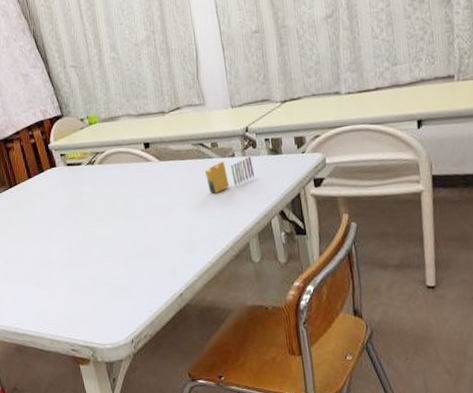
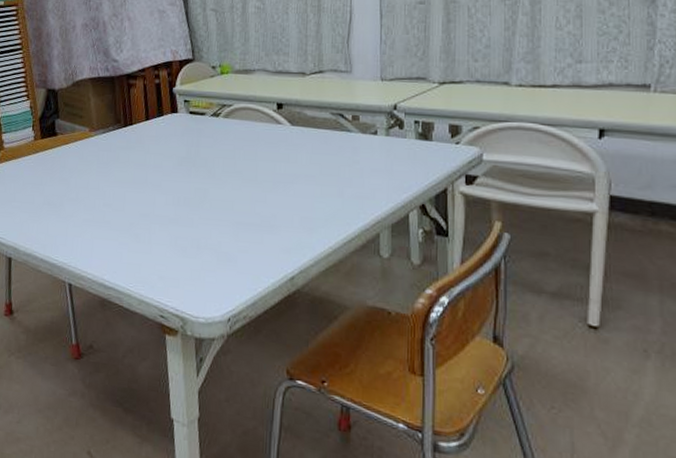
crayon: present [205,156,254,194] -> none [341,137,397,172]

